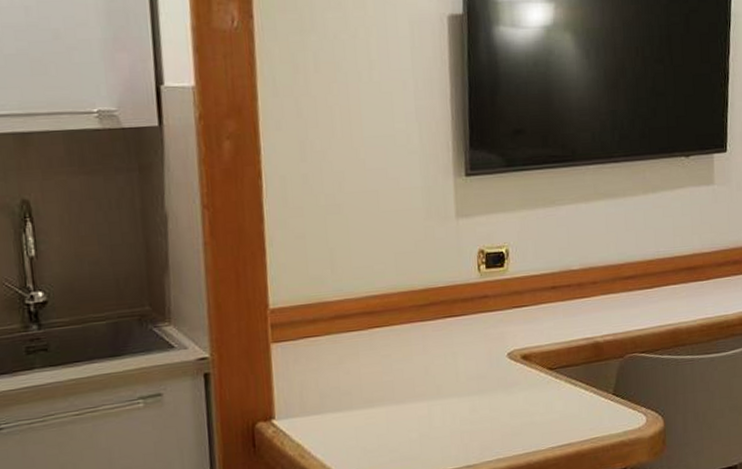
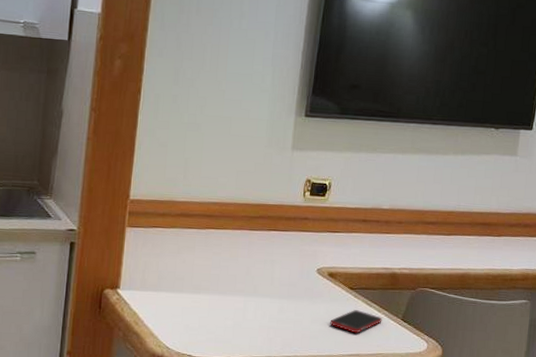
cell phone: none [532,392,591,420] -> present [330,310,382,334]

